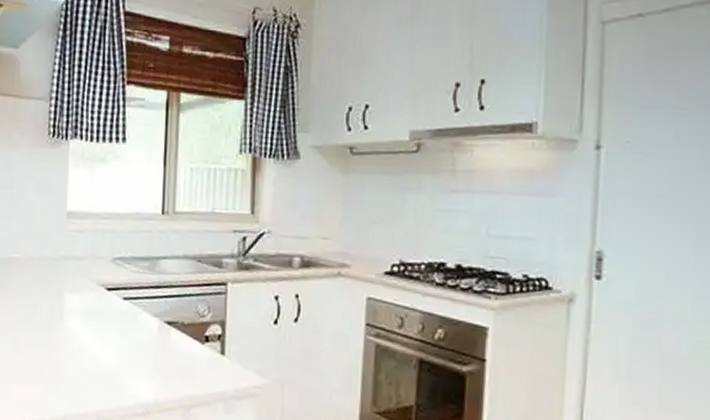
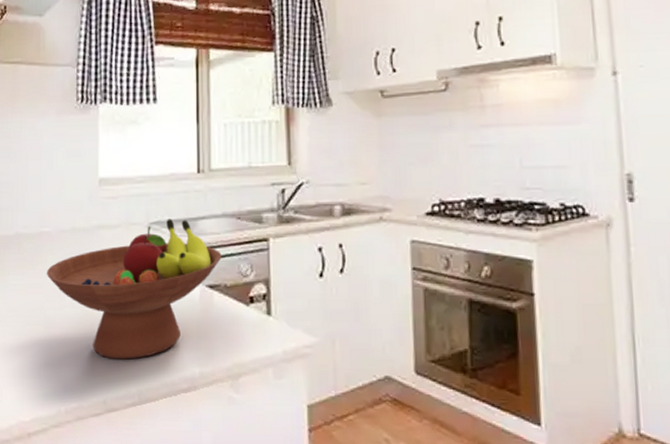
fruit bowl: none [15,255,181,382] -> present [46,219,222,360]

